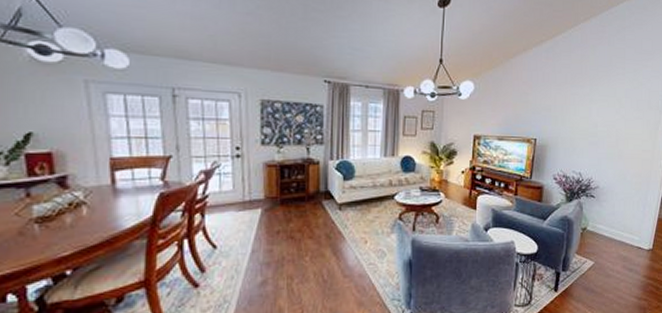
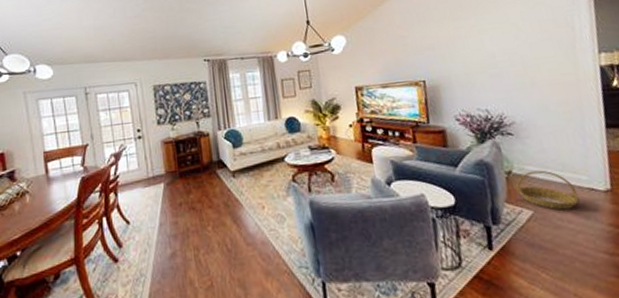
basket: none [587,229,629,263] -> present [516,170,580,210]

